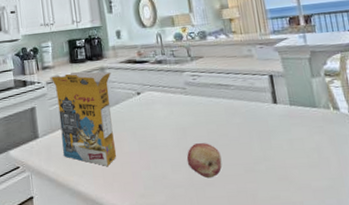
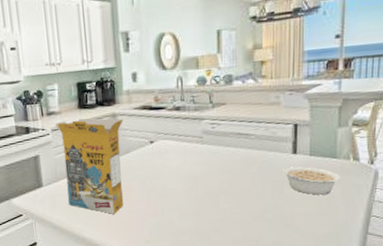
fruit: present [186,143,223,178] -> none [195,192,231,225]
legume: none [266,116,325,146] -> present [283,166,341,195]

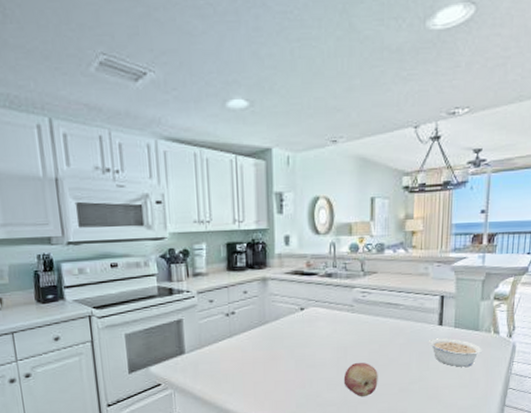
cereal box: present [54,118,124,214] -> none [201,281,274,384]
fruit: none [195,192,231,225] -> present [343,363,378,396]

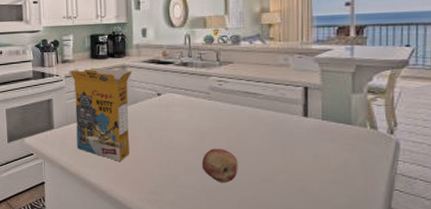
cereal box: none [201,281,274,384] -> present [68,67,133,161]
legume: present [429,338,482,367] -> none [293,130,357,162]

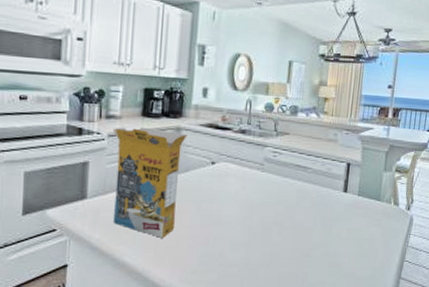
fruit: present [201,149,238,182] -> none [247,224,282,259]

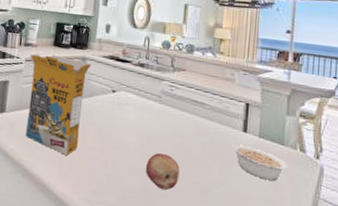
fruit: none [247,224,282,259] -> present [145,153,180,190]
legume: none [333,205,382,236] -> present [232,144,287,181]

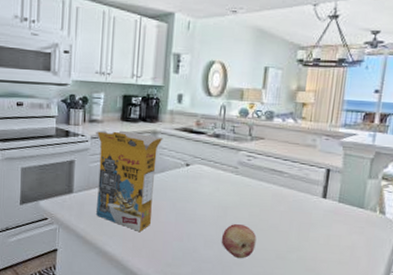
legume: present [232,144,287,181] -> none [311,210,366,243]

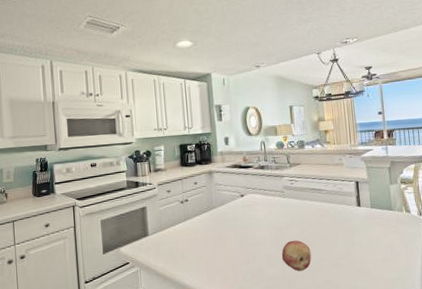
cereal box: present [95,130,163,232] -> none [160,174,219,262]

